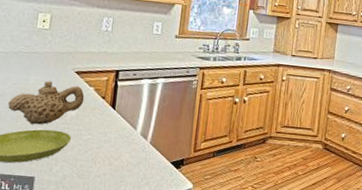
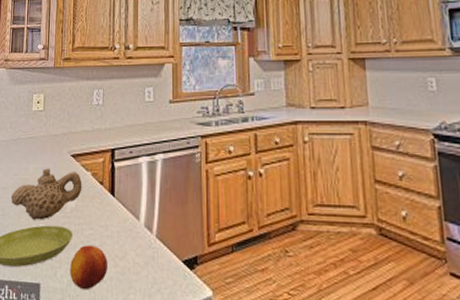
fruit: none [65,147,103,183] -> present [70,245,107,290]

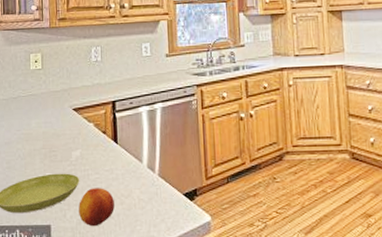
teapot: present [10,168,82,220] -> none [14,122,86,170]

